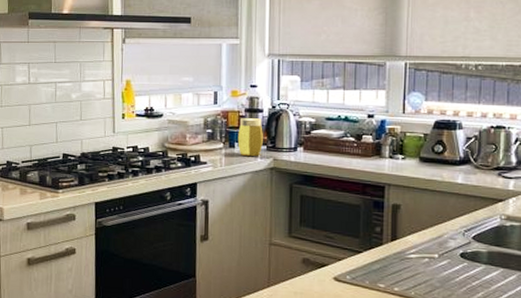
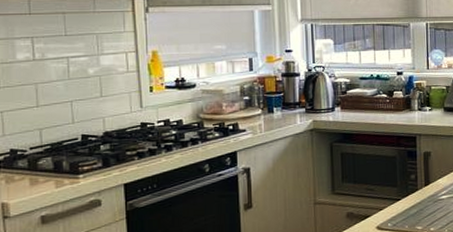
jar: present [237,118,263,157] -> none [276,82,301,121]

